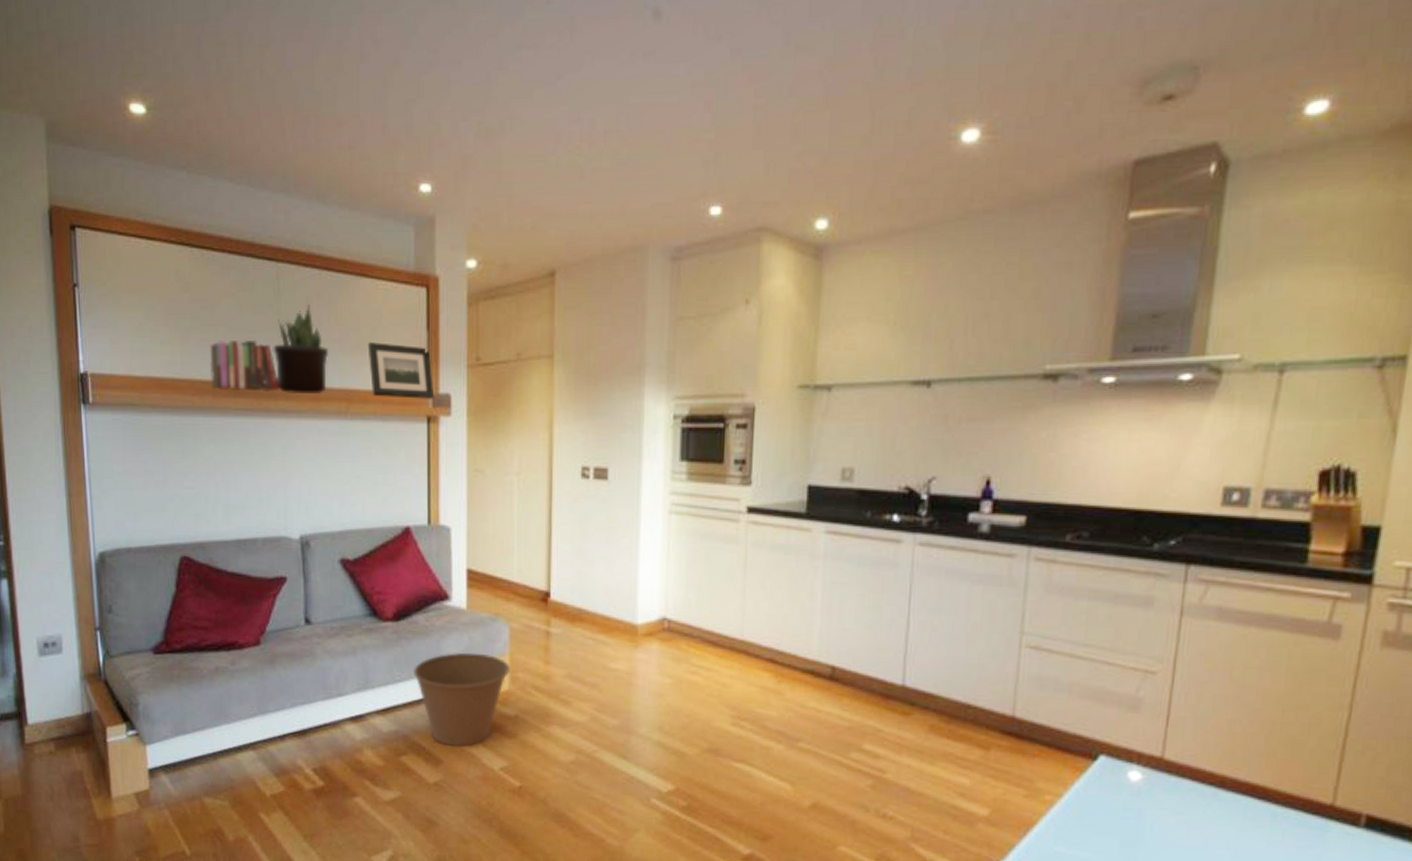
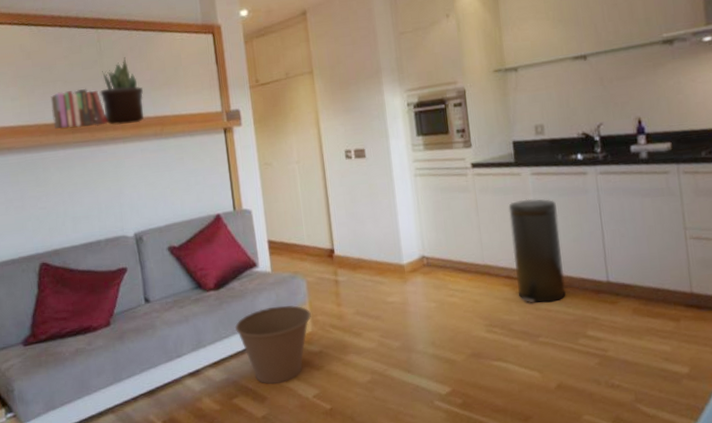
picture frame: present [367,342,435,399] -> none [172,77,228,119]
pedal bin: none [780,563,852,701] -> present [508,199,566,304]

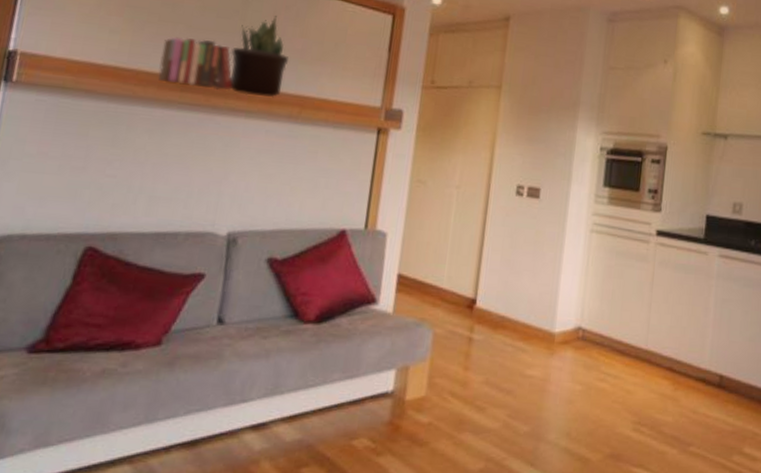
basket: present [234,305,311,384] -> none [327,357,430,457]
pedal bin: present [508,199,566,304] -> none [677,282,739,407]

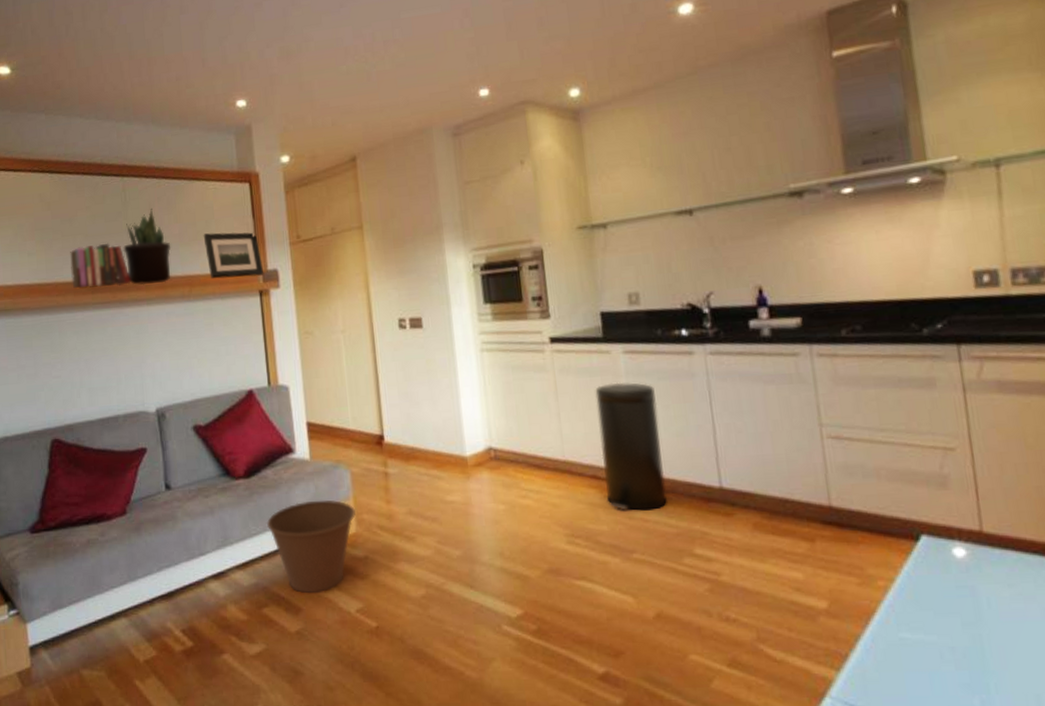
picture frame: none [326,56,389,113] -> present [203,232,264,279]
basket: none [327,357,430,457] -> present [266,499,356,594]
pedal bin: none [677,282,739,407] -> present [595,382,667,511]

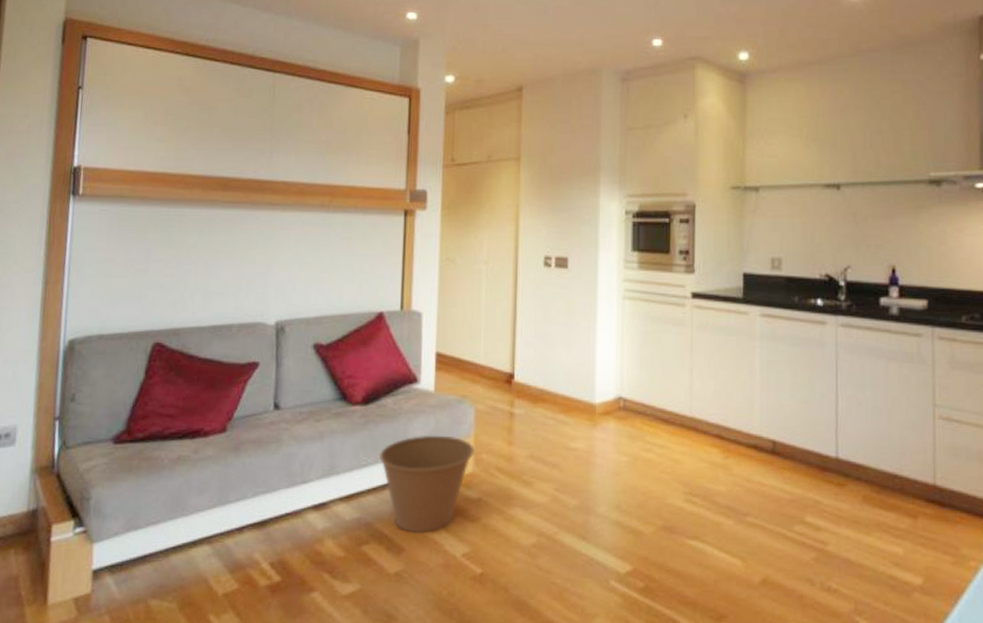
books: present [70,243,131,289] -> none [201,139,268,186]
planter: present [122,209,171,285] -> none [263,110,317,190]
picture frame: present [203,232,264,279] -> none [352,144,412,195]
pedal bin: present [595,382,667,511] -> none [728,344,786,475]

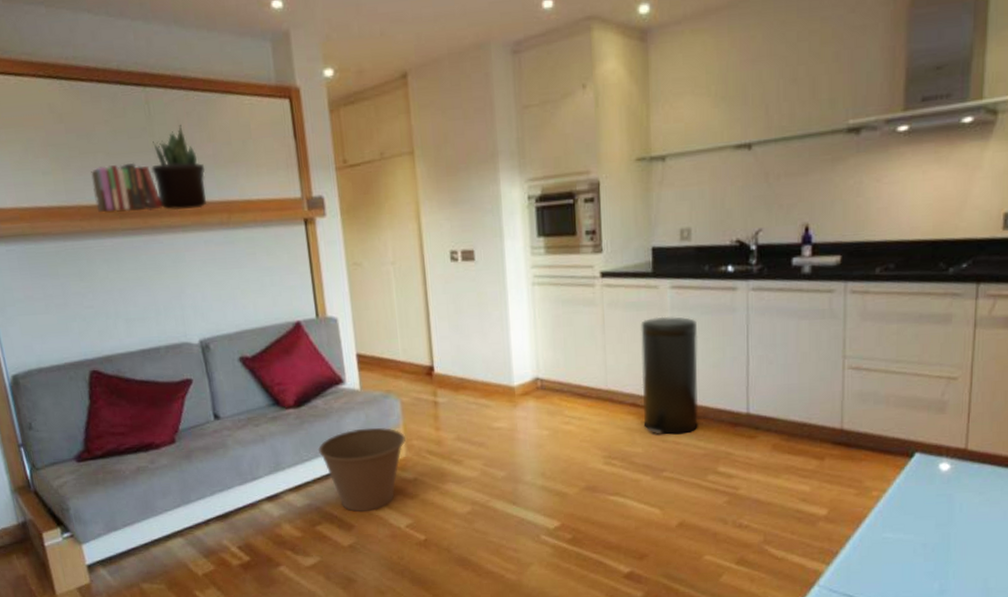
books: none [201,139,268,186] -> present [91,162,163,213]
planter: none [263,110,317,190] -> present [150,125,207,211]
pedal bin: none [728,344,786,475] -> present [641,316,699,435]

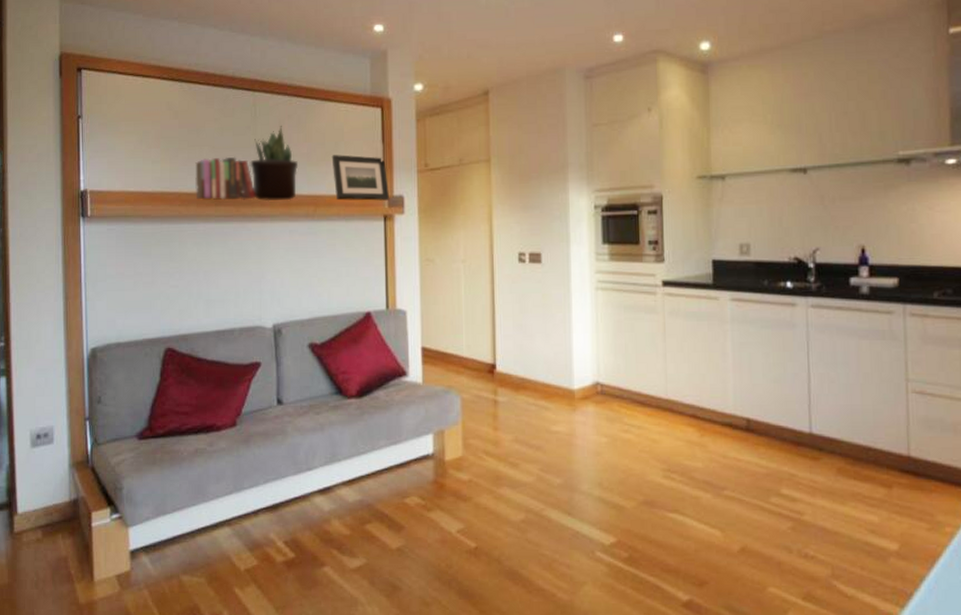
picture frame: none [240,154,309,206] -> present [331,155,390,201]
basket: present [317,427,406,512] -> none [375,423,463,513]
pedal bin: present [641,316,699,435] -> none [701,328,760,451]

